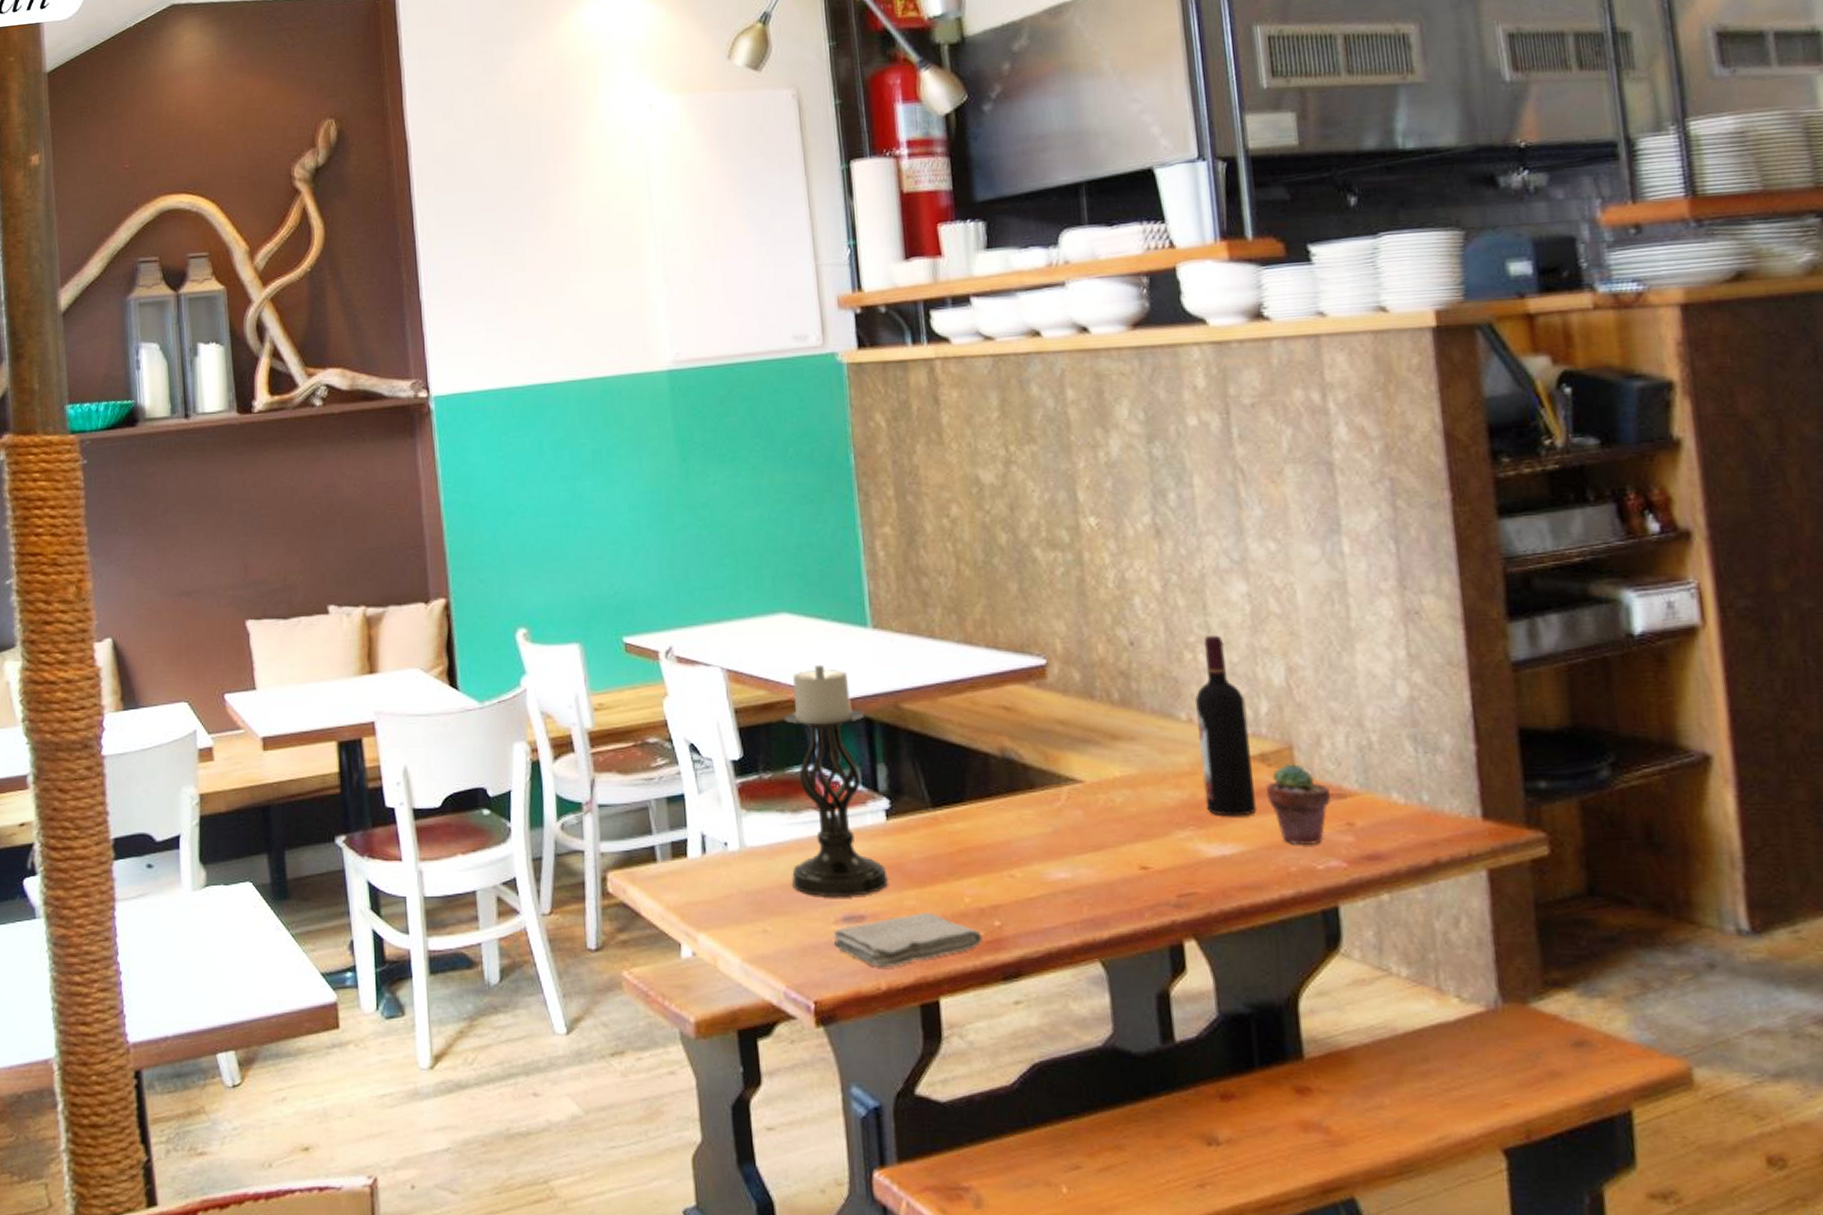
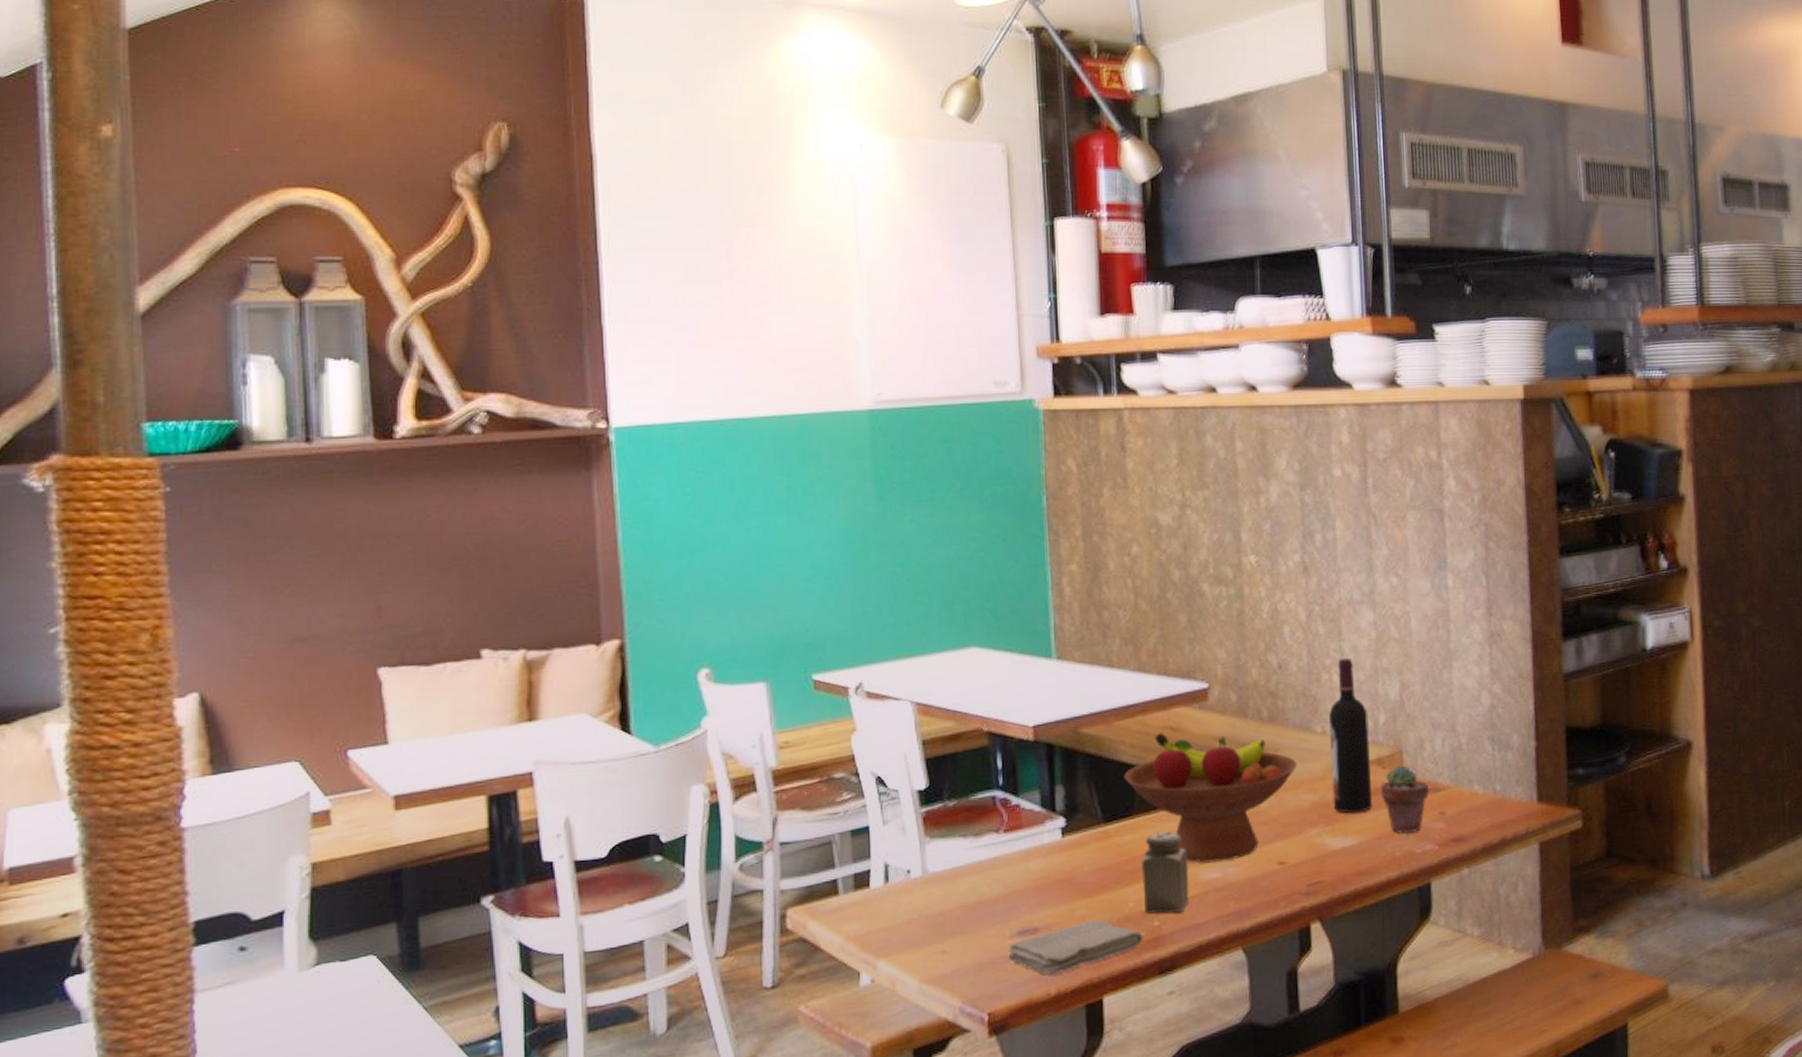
candle holder: present [784,664,888,896] -> none [970,695,1061,914]
fruit bowl: none [952,712,1159,860] -> present [1124,733,1298,863]
salt shaker: none [976,822,1035,913] -> present [1141,831,1190,914]

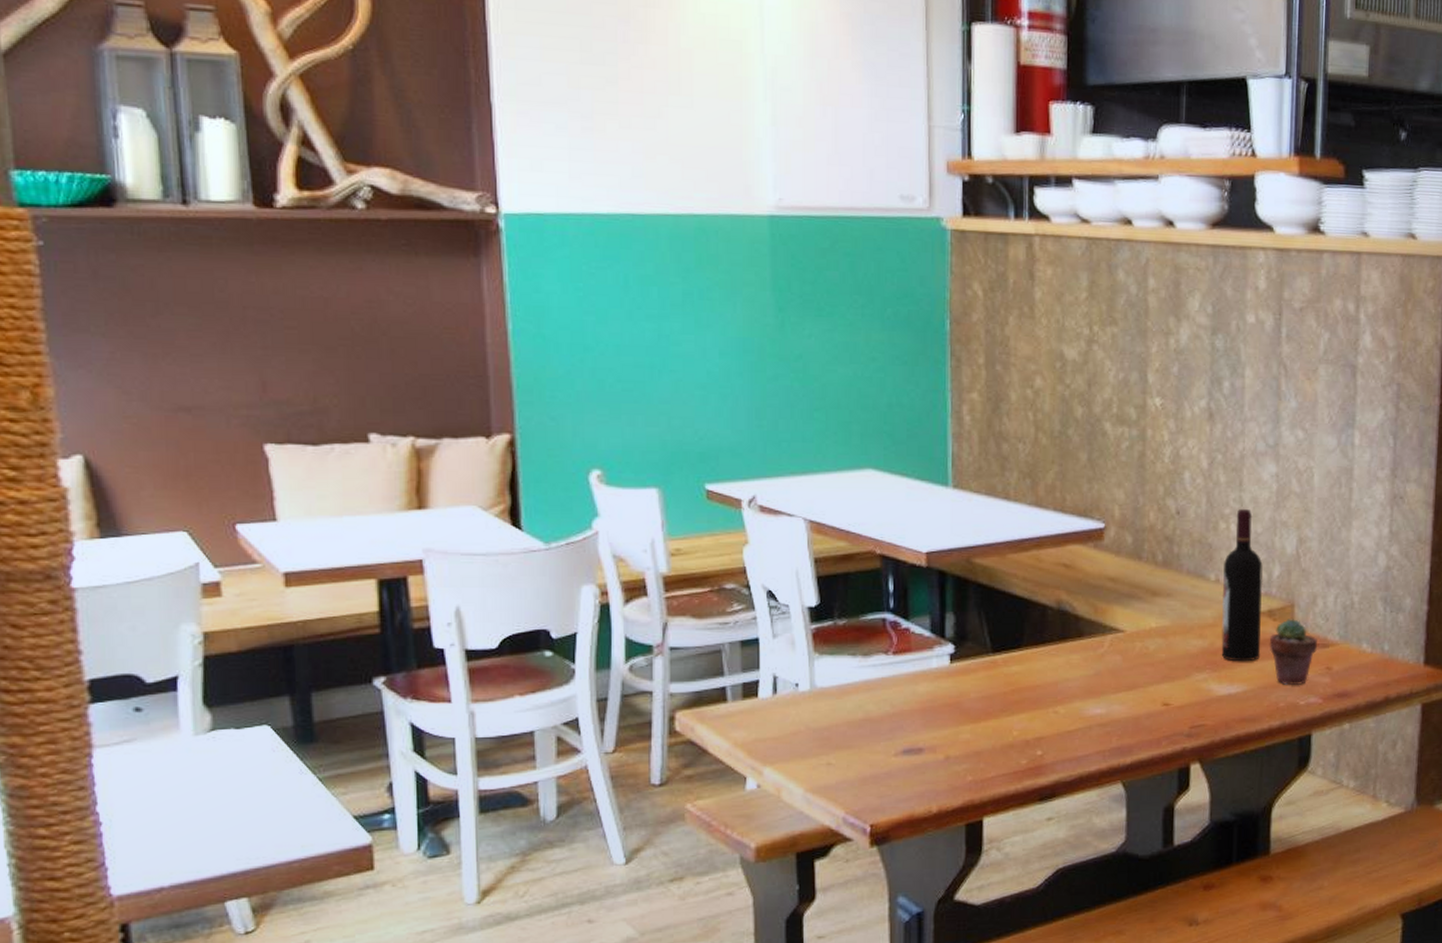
washcloth: present [1008,919,1143,975] -> none [892,745,1025,794]
fruit bowl: present [1124,733,1298,863] -> none [1015,569,1189,698]
salt shaker: present [1141,831,1190,914] -> none [1027,665,1074,744]

